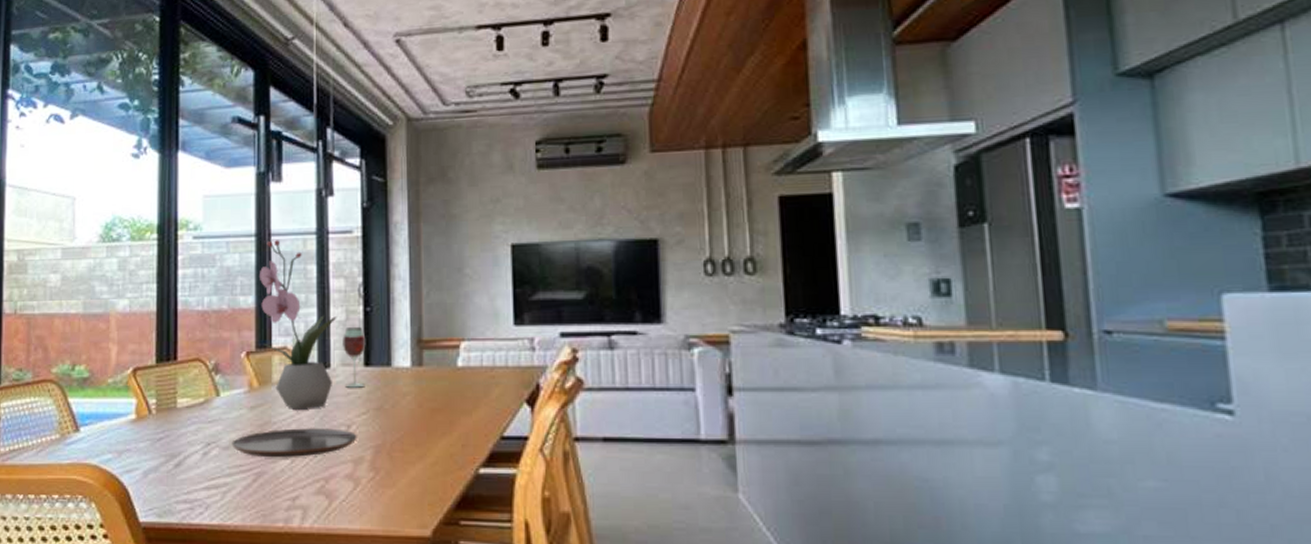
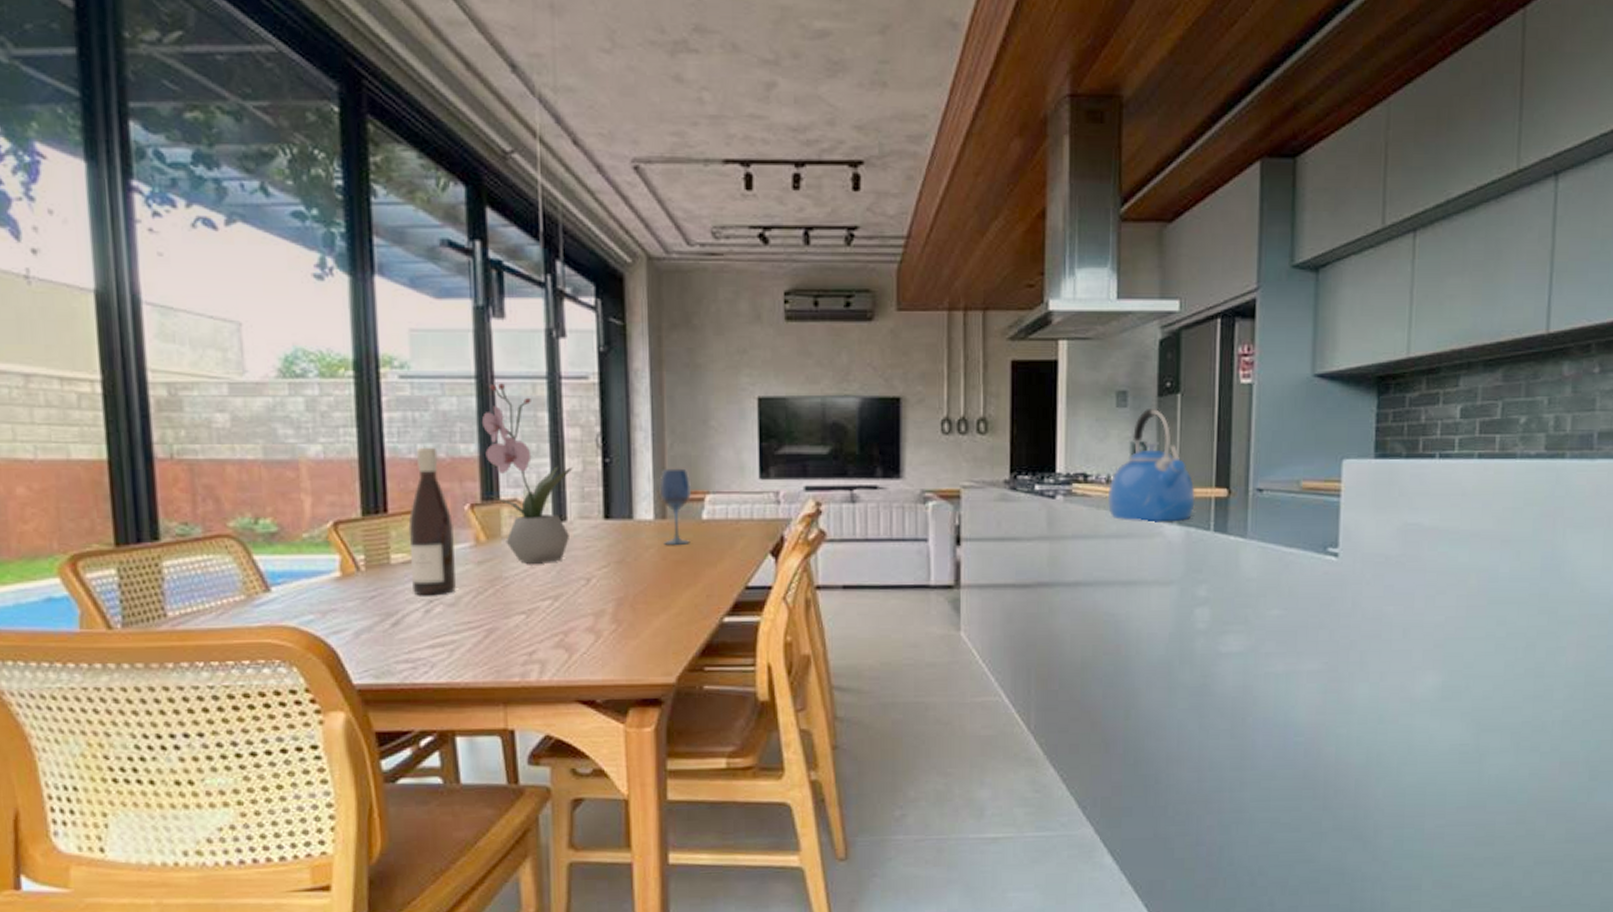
bottle: none [193,299,232,438] -> present [408,447,457,595]
plate: present [232,428,357,457] -> none [458,582,598,613]
wineglass: present [343,327,366,388] -> none [580,479,606,541]
wineglass: none [416,316,448,393] -> present [659,468,692,546]
kettle: none [907,241,1021,371] -> present [1108,409,1195,523]

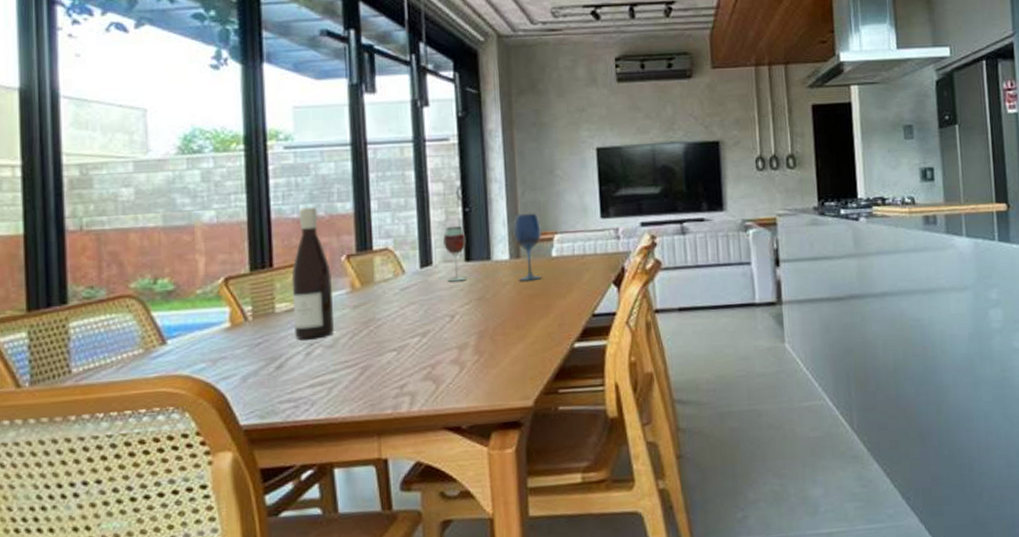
flower arrangement: present [481,383,573,564] -> none [356,148,437,305]
wineglass: none [580,479,606,541] -> present [443,226,467,282]
kettle: present [1108,409,1195,523] -> none [904,139,980,237]

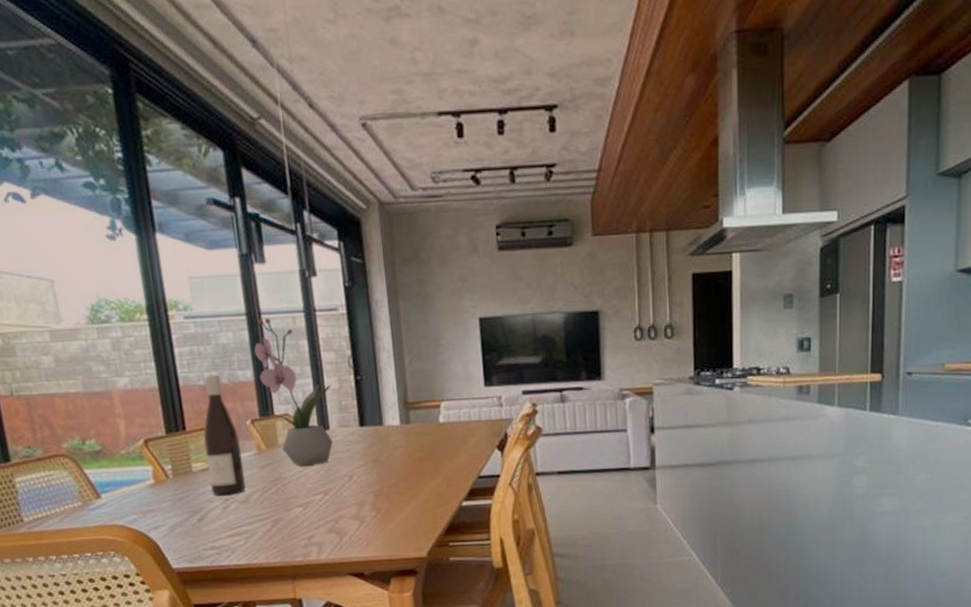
flower arrangement: none [356,148,437,305] -> present [254,318,333,466]
wineglass: present [443,226,467,282] -> none [338,394,362,445]
wineglass: present [513,213,542,282] -> none [402,381,431,446]

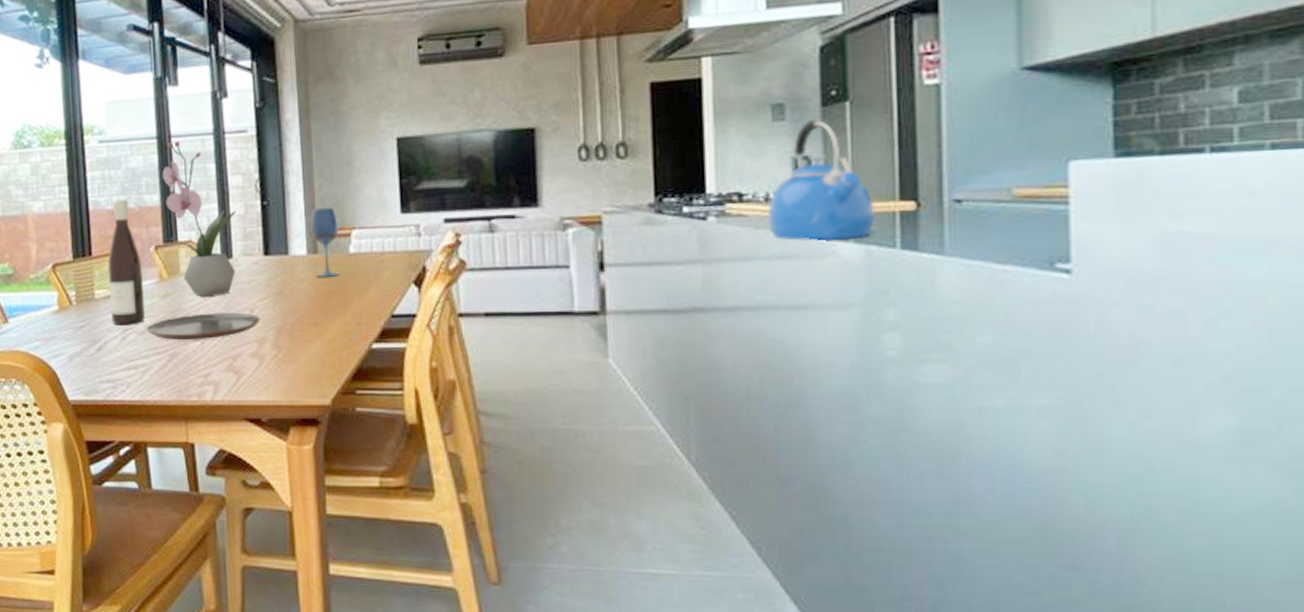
plate: none [248,479,359,507] -> present [147,312,260,340]
wineglass: none [402,381,431,446] -> present [310,207,340,278]
kettle: none [778,308,853,406] -> present [768,120,875,242]

